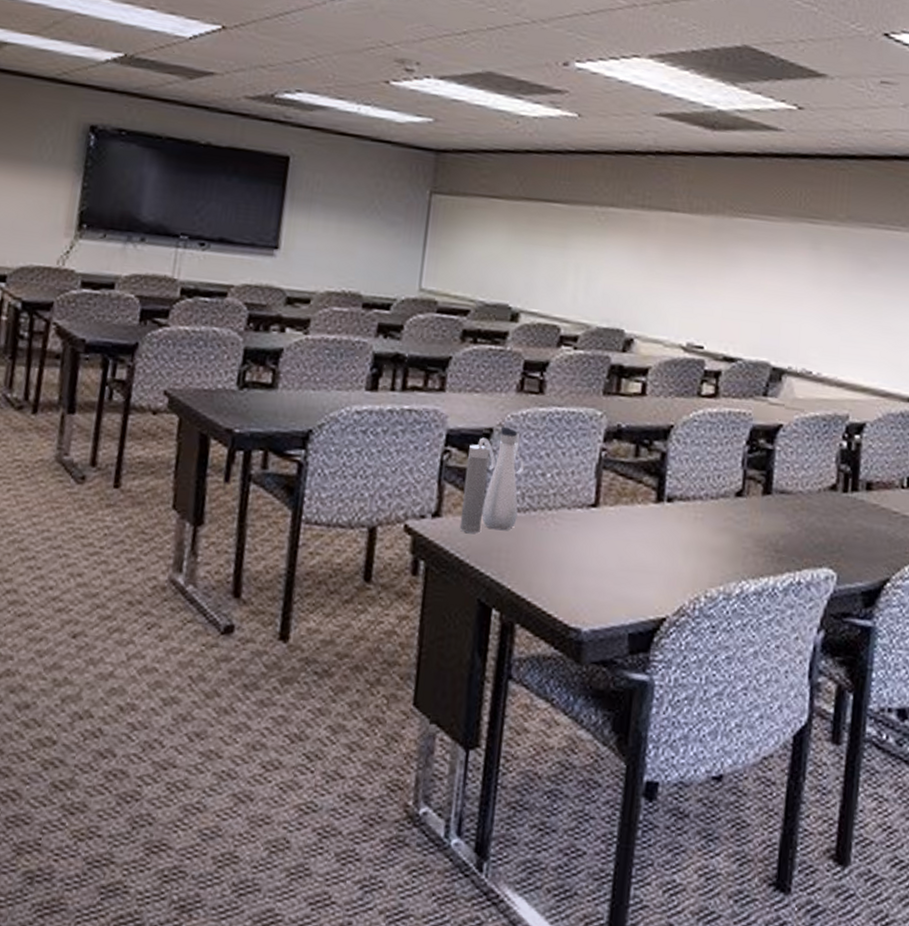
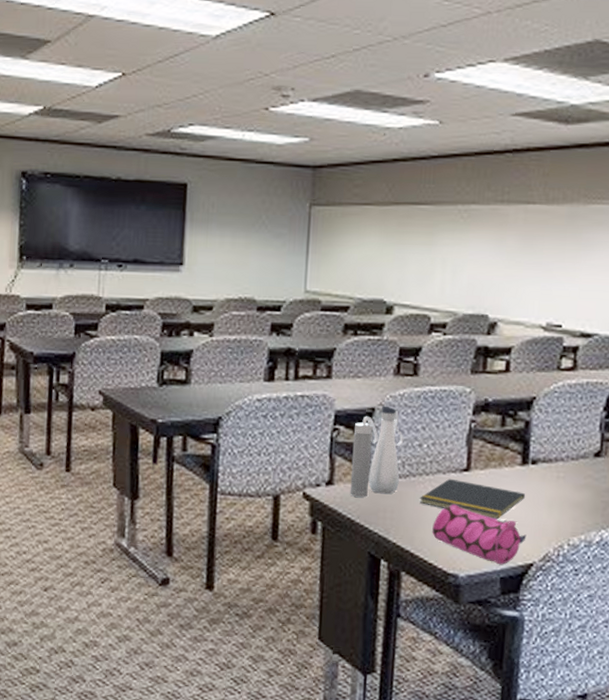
notepad: none [539,514,660,565] -> present [419,478,526,520]
pencil case: none [553,545,660,619] -> present [432,504,527,565]

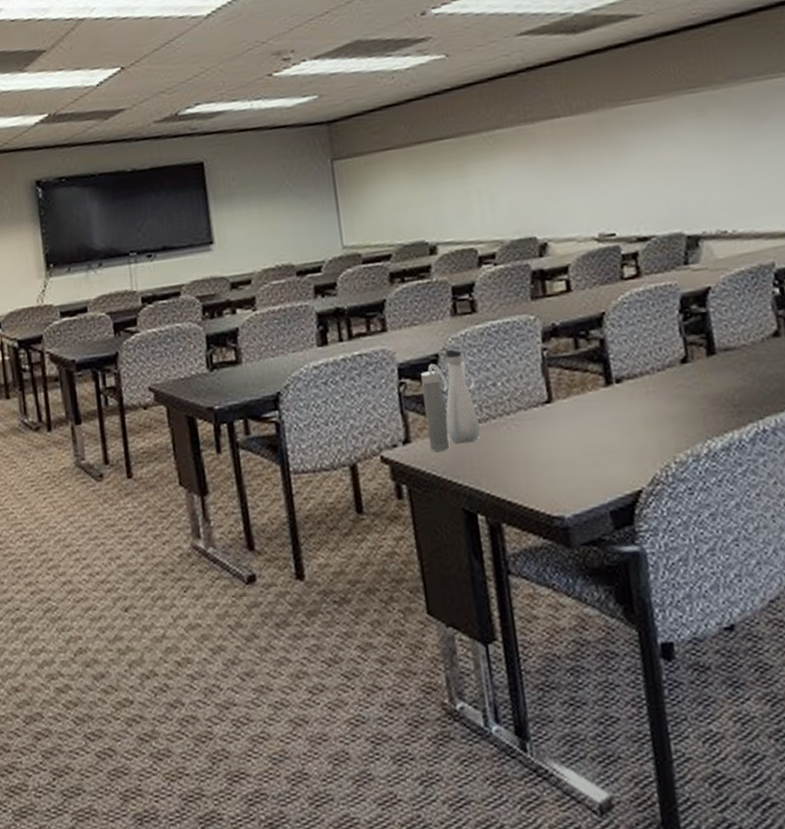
notepad: present [419,478,526,520] -> none [505,413,618,450]
pencil case: present [432,504,527,565] -> none [525,441,629,498]

